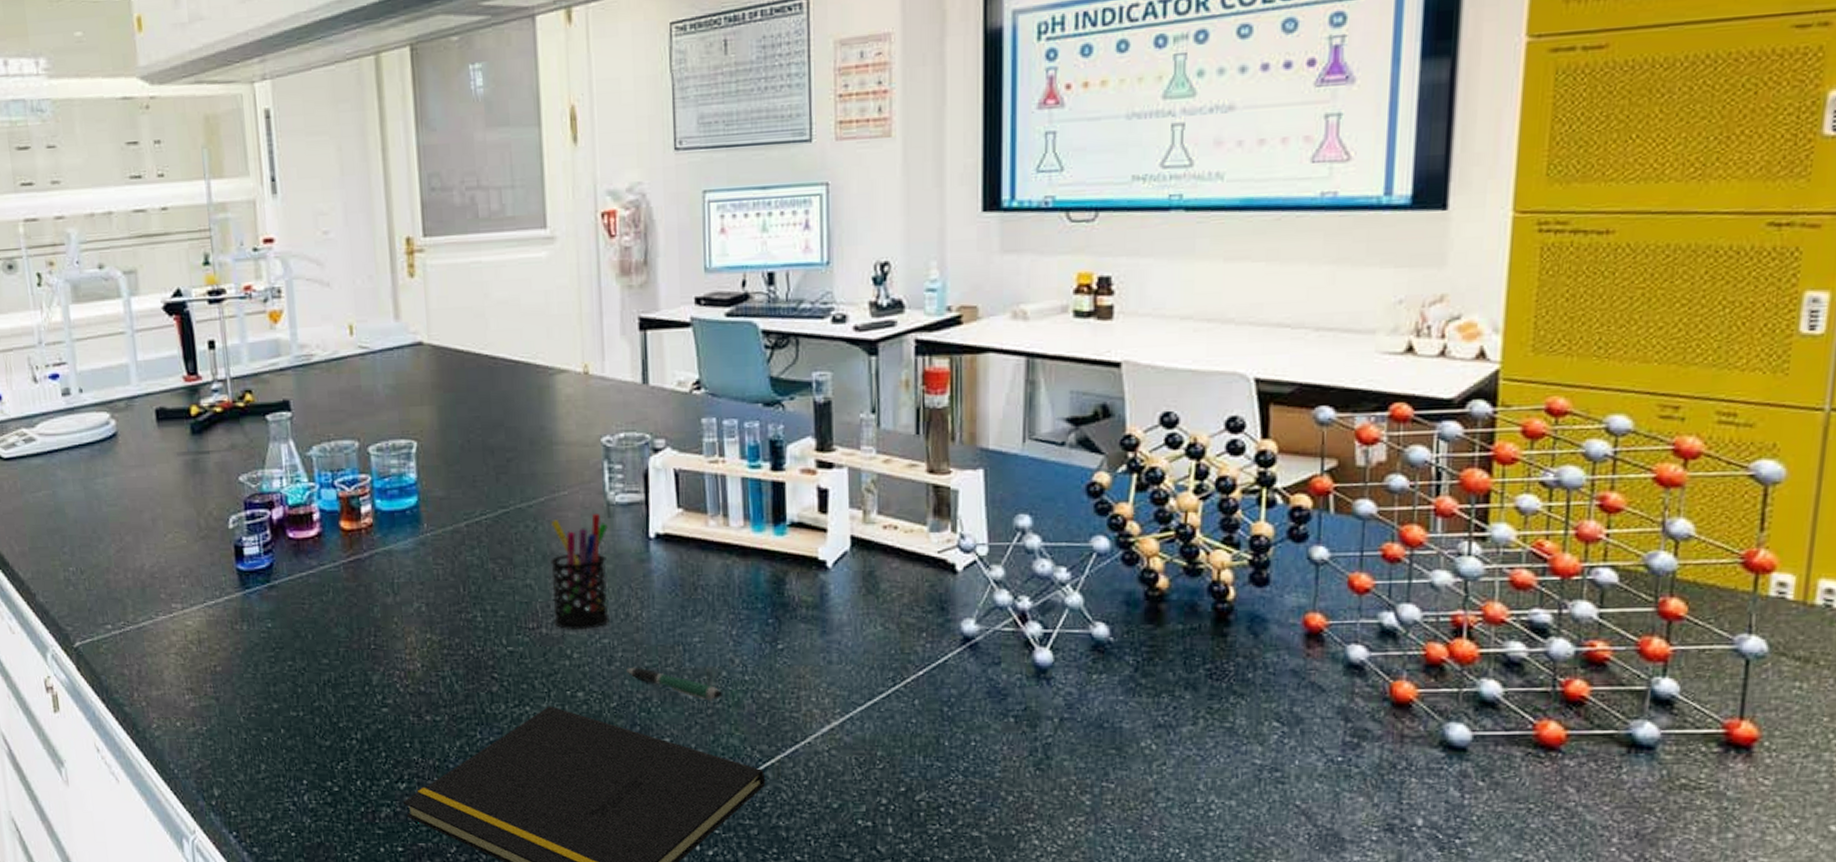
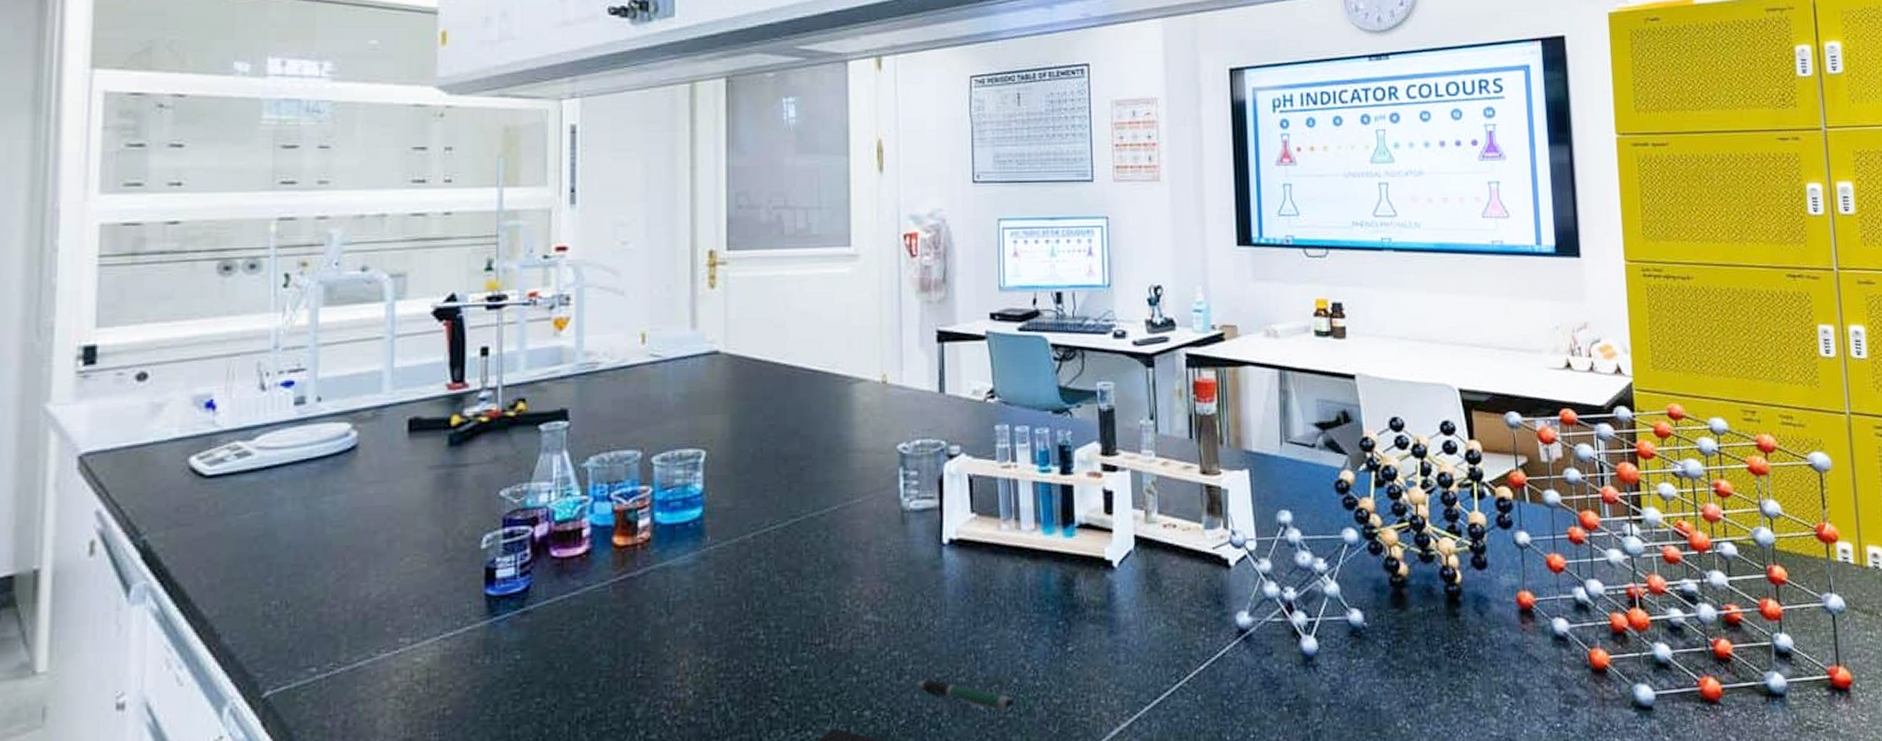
pen holder: present [551,513,610,629] -> none [841,520,901,643]

